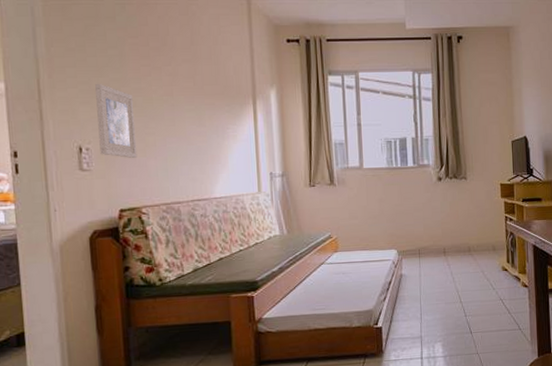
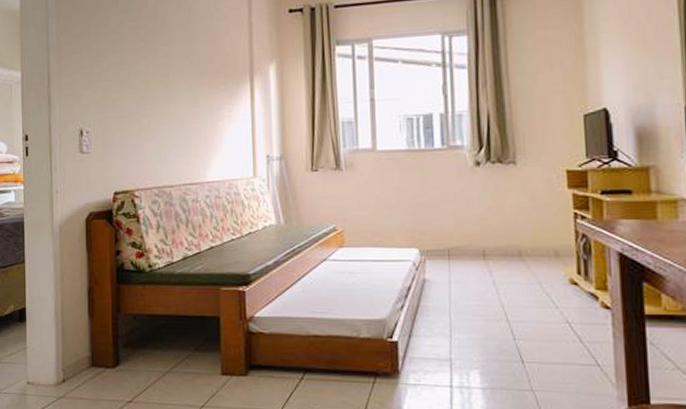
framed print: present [95,83,137,159] -> none [97,67,133,142]

